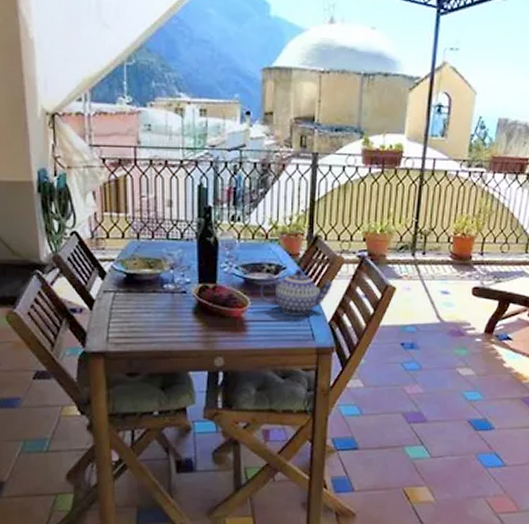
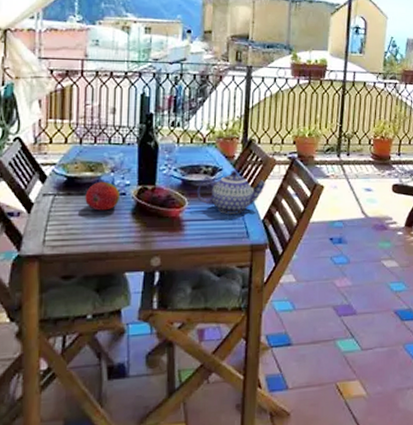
fruit: none [145,278,181,309] -> present [85,181,121,211]

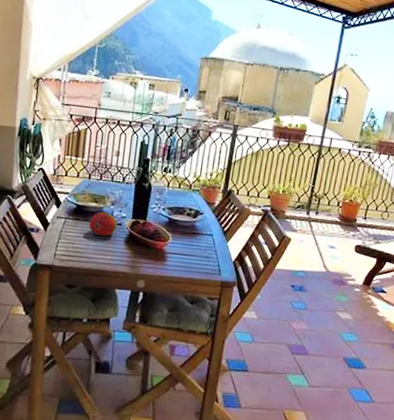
teapot: present [197,170,266,214] -> none [180,214,240,253]

